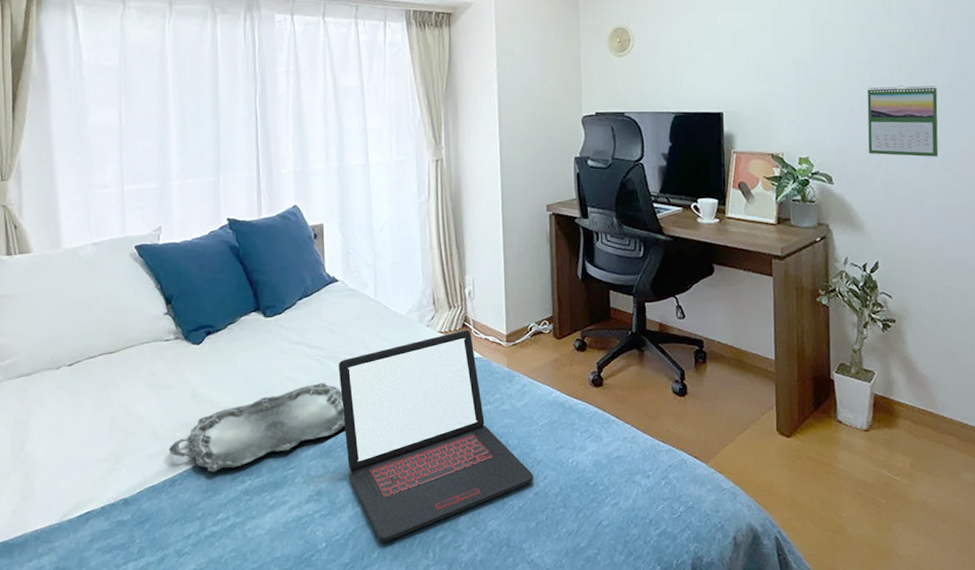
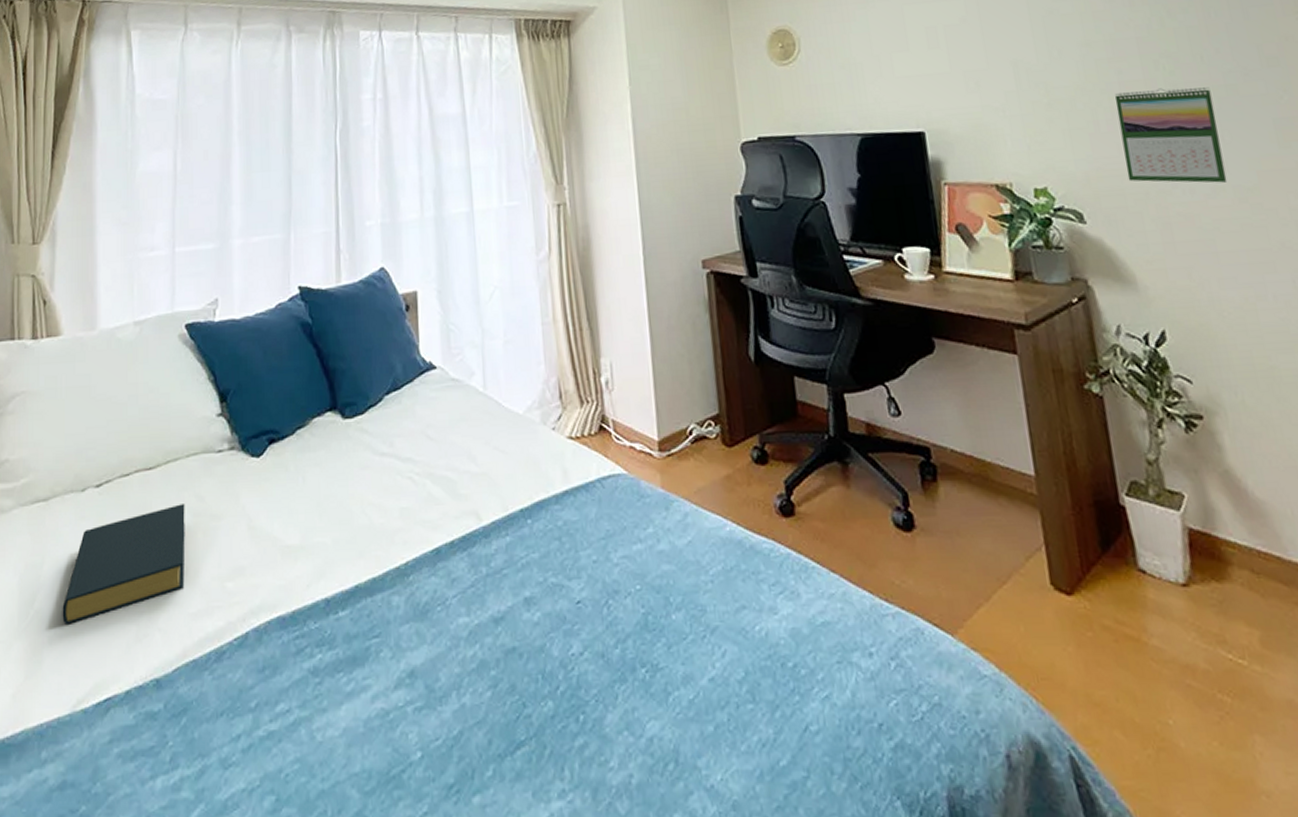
hardback book: none [47,378,144,463] -> present [62,504,185,624]
serving tray: present [168,382,346,473] -> none [216,510,447,641]
laptop: present [338,329,534,542] -> none [436,433,708,752]

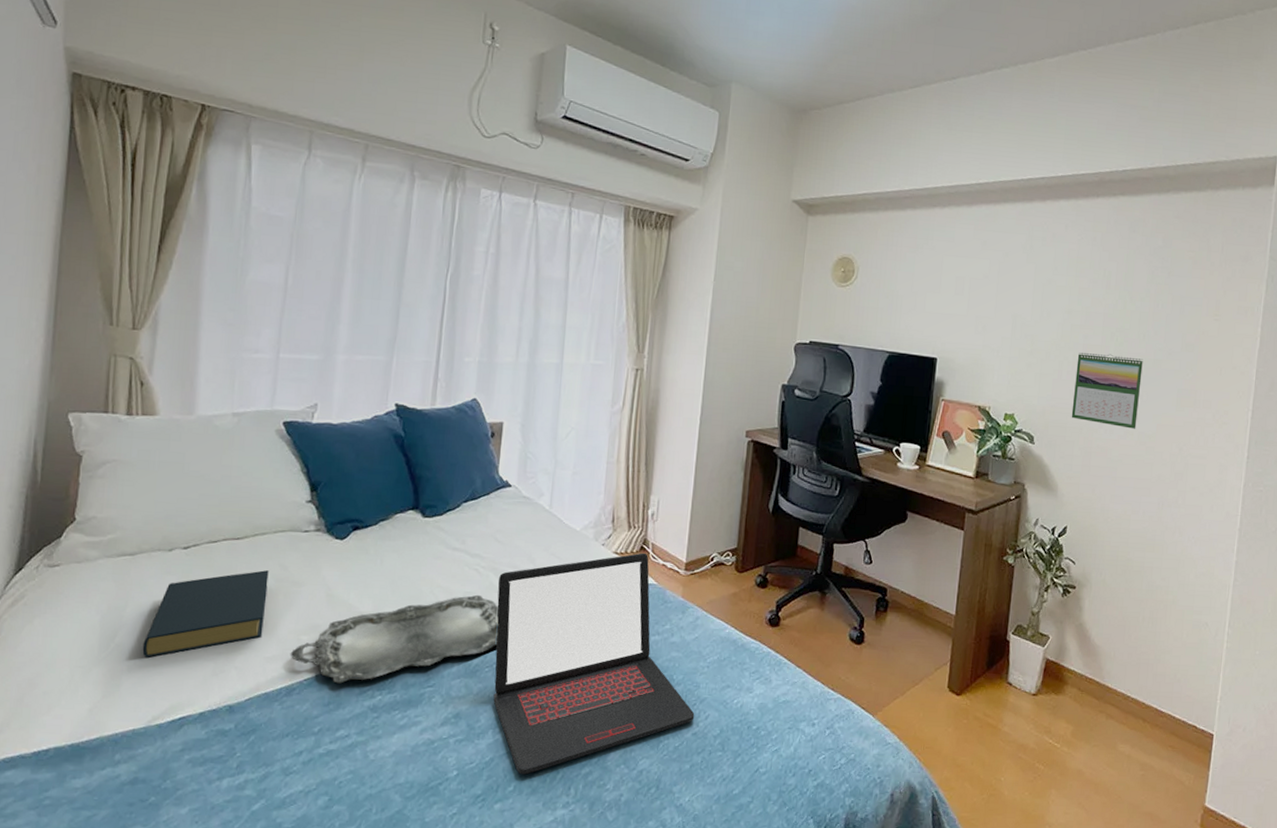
serving tray: none [216,510,447,641] -> present [290,594,499,684]
laptop: none [436,433,708,752] -> present [493,552,695,775]

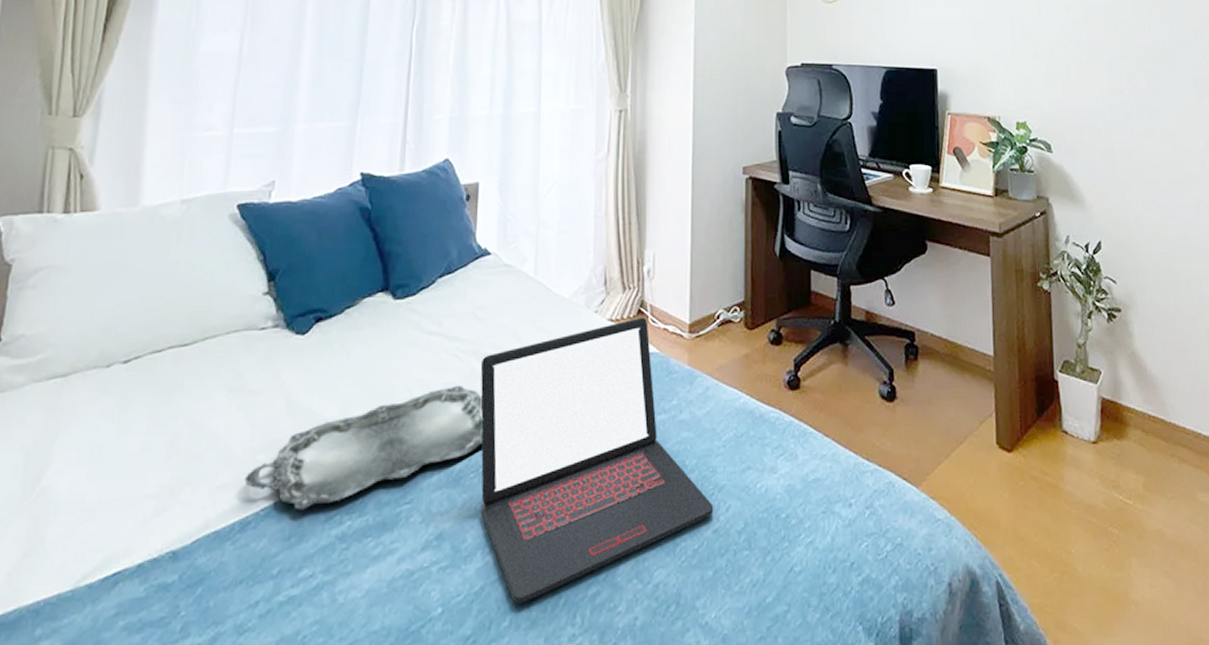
hardback book: present [142,570,269,658] -> none [72,380,220,501]
calendar: present [1071,352,1143,429] -> none [1083,48,1157,126]

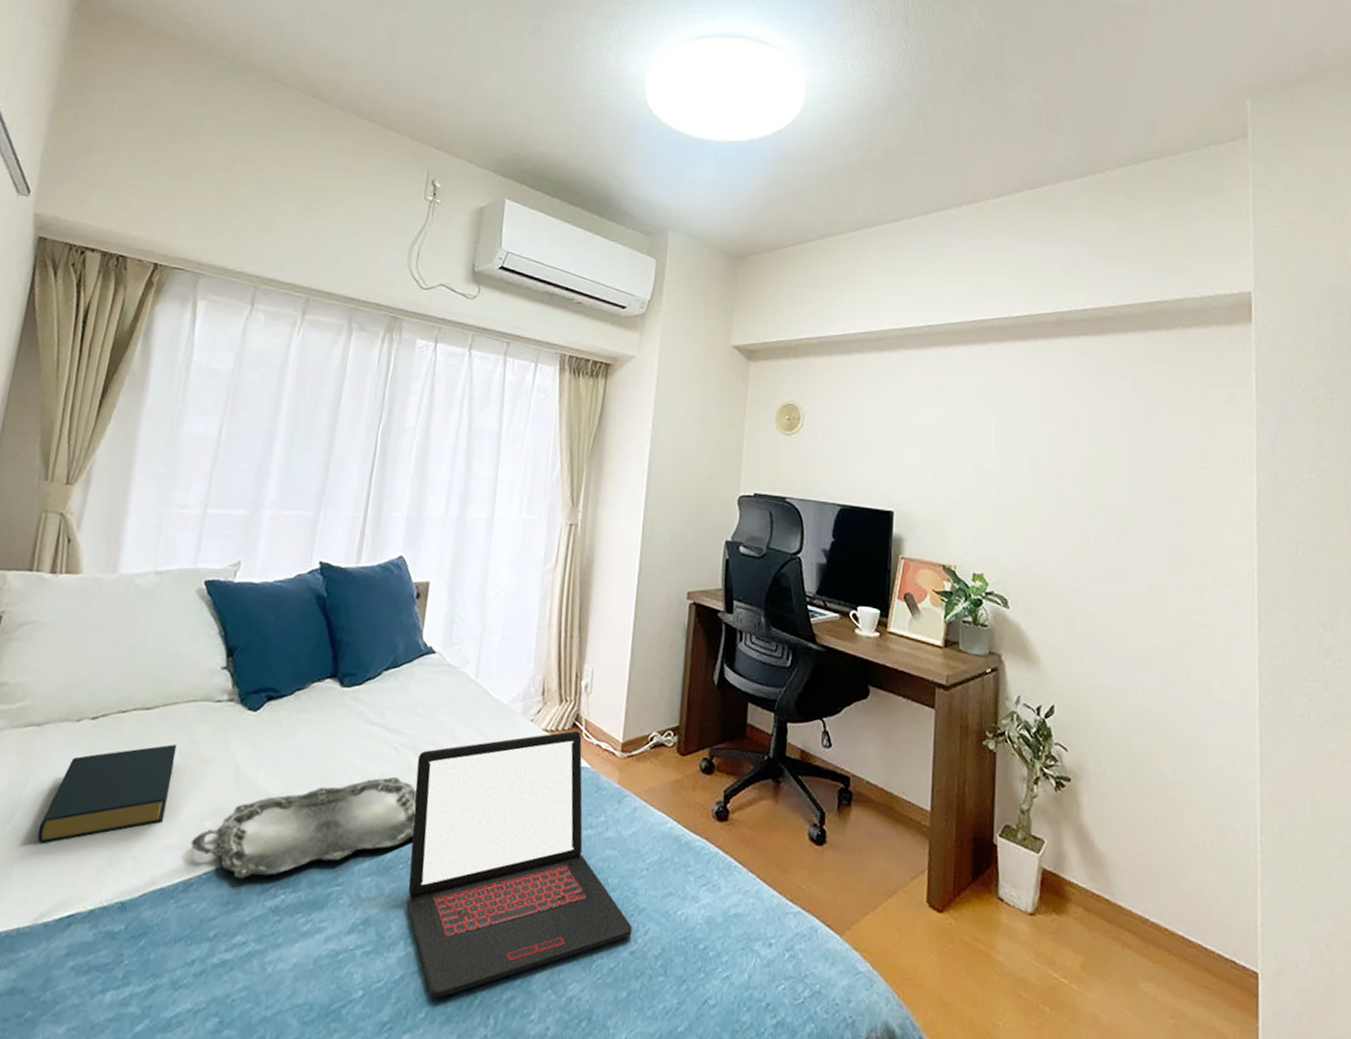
hardback book: none [72,380,220,501] -> present [37,744,177,843]

